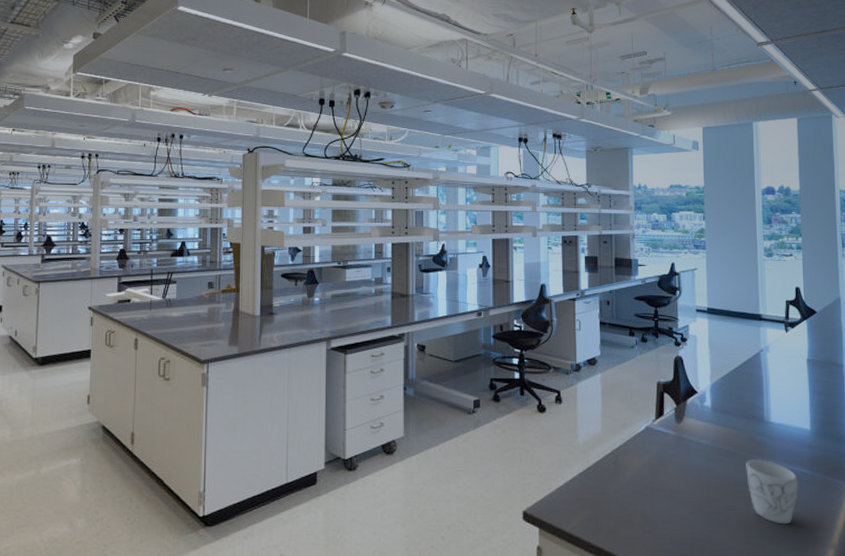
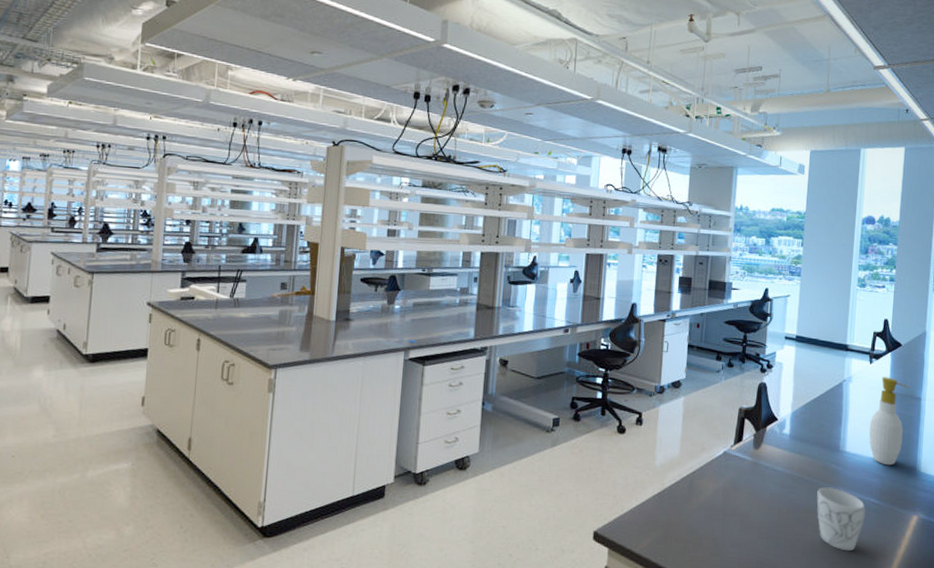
soap bottle: none [793,345,831,435] -> present [869,377,910,466]

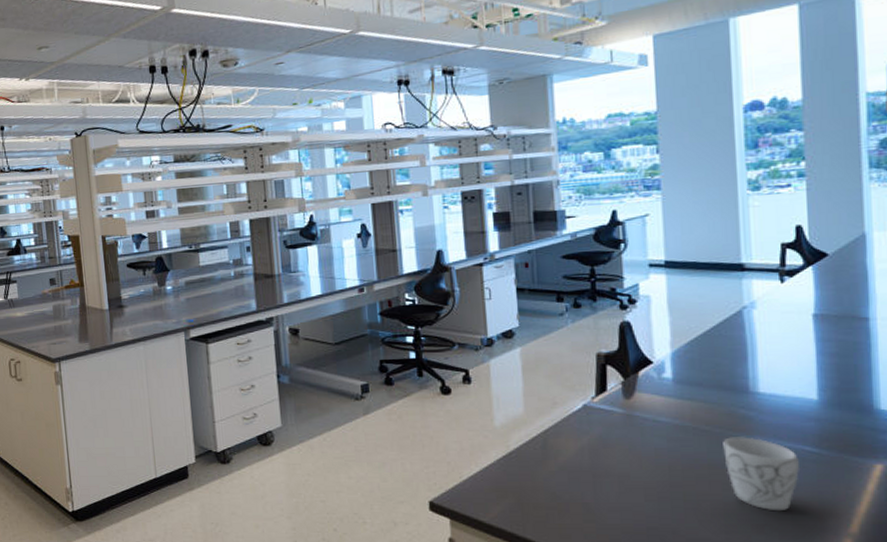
soap bottle: present [869,377,910,466] -> none [791,296,849,405]

